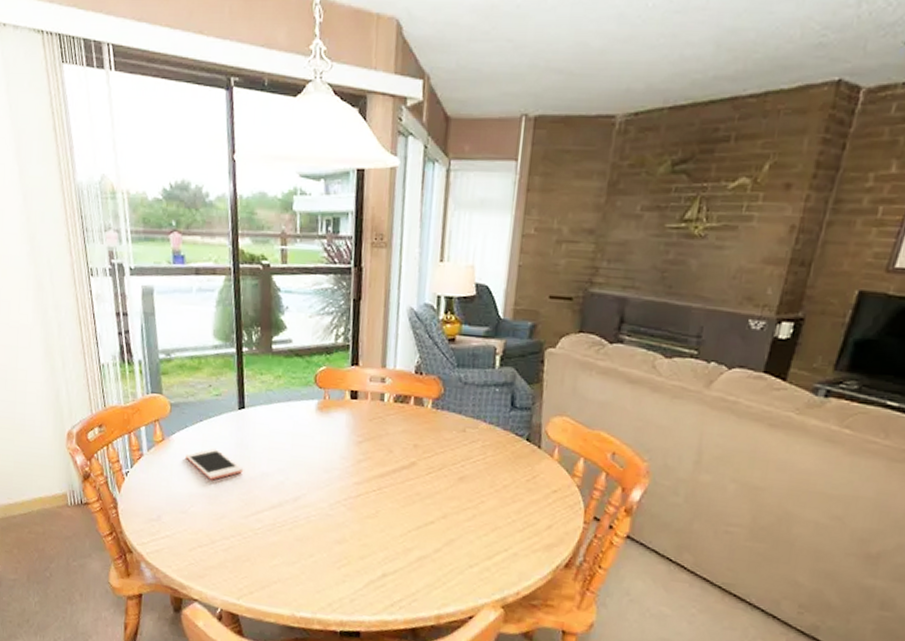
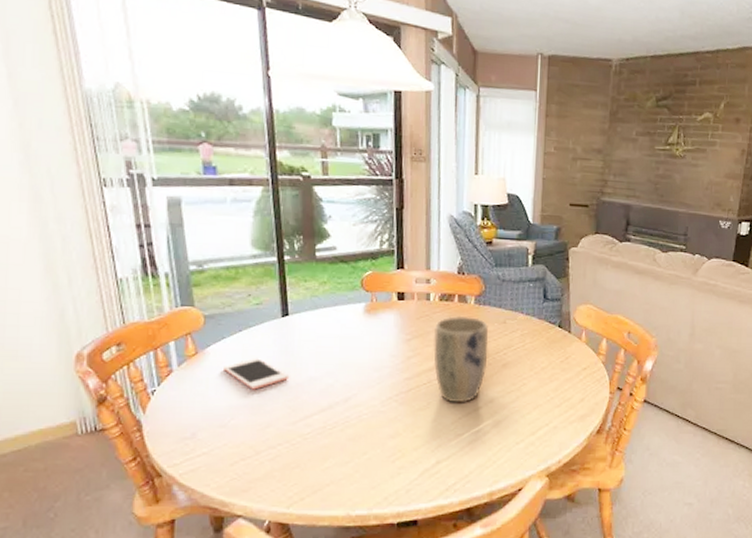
plant pot: none [385,419,446,516] -> present [433,315,489,403]

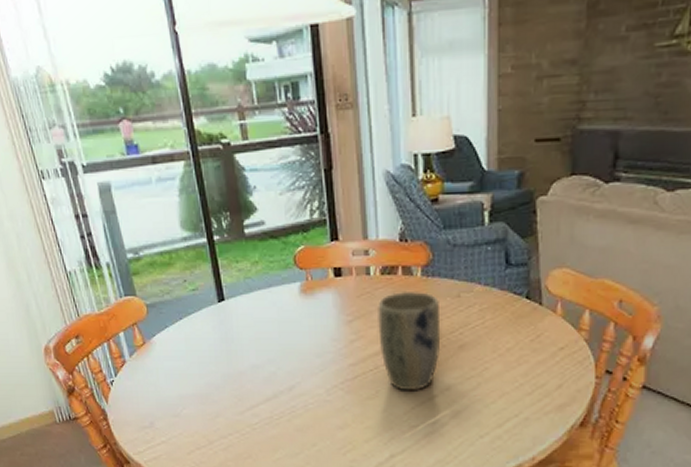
cell phone: present [224,358,288,390] -> none [170,347,231,379]

